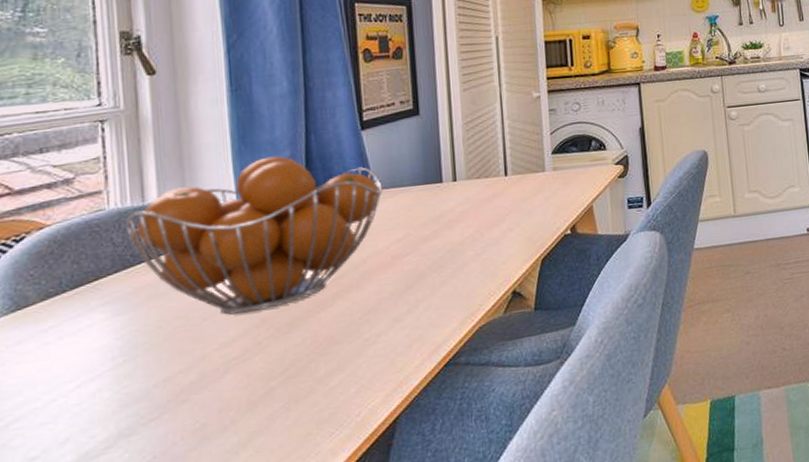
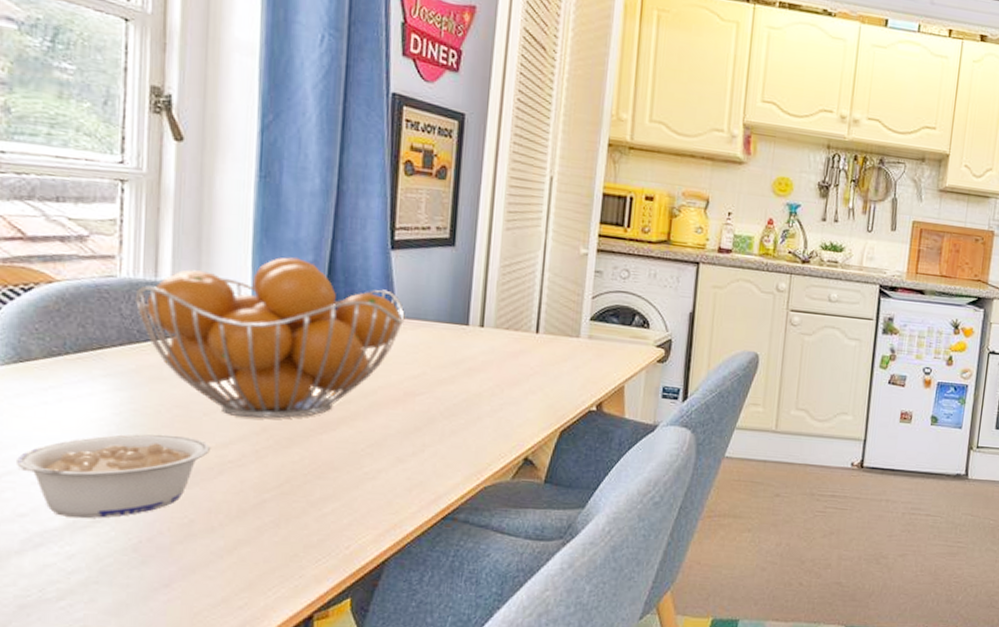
legume: none [23,344,214,451] -> present [17,434,210,519]

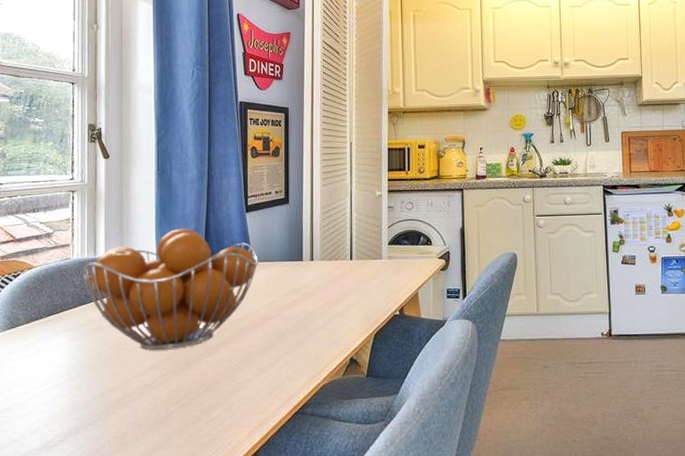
legume: present [17,434,210,519] -> none [11,369,133,440]

